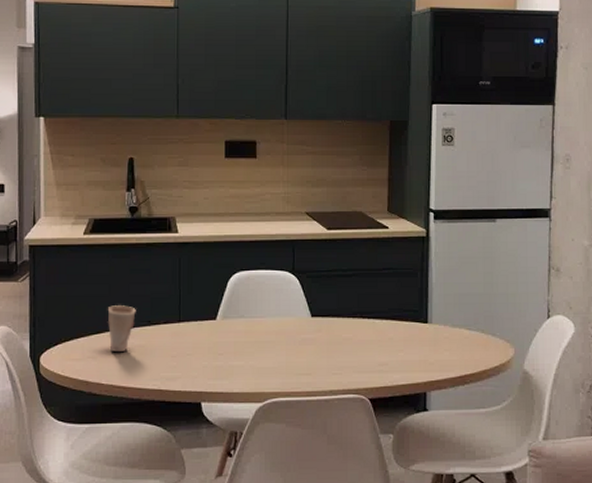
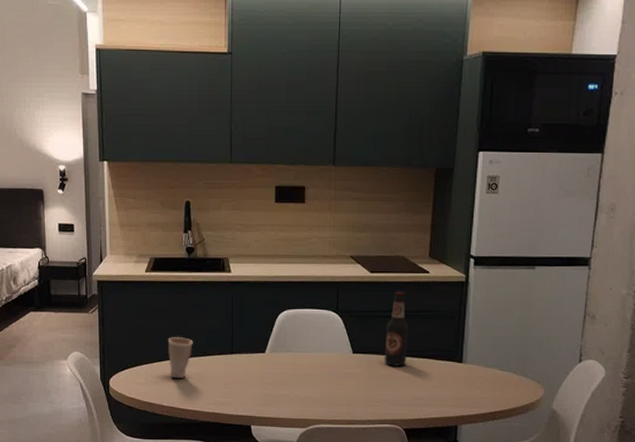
bottle: none [345,248,370,329] -> present [384,291,409,366]

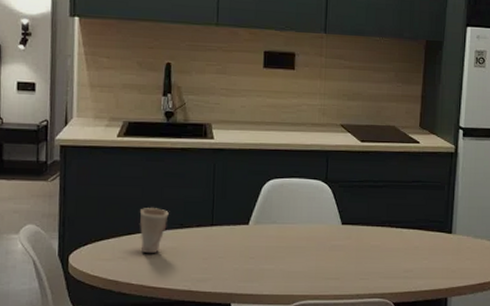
bottle: present [384,291,409,366] -> none [374,161,399,238]

